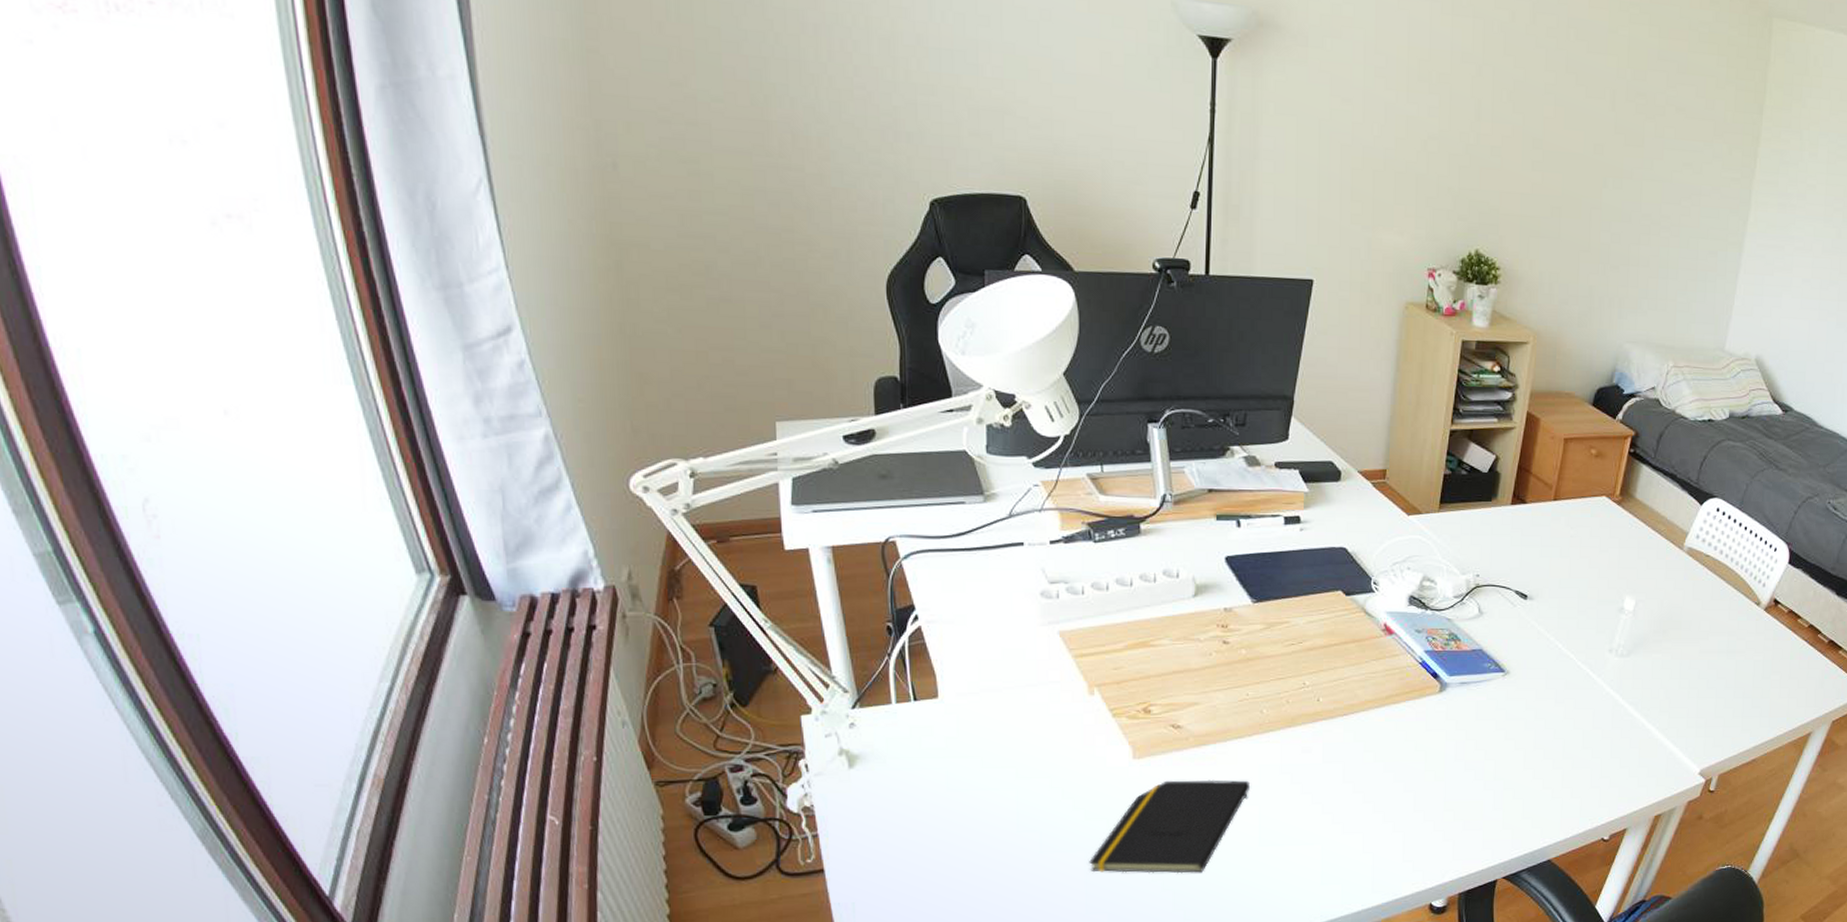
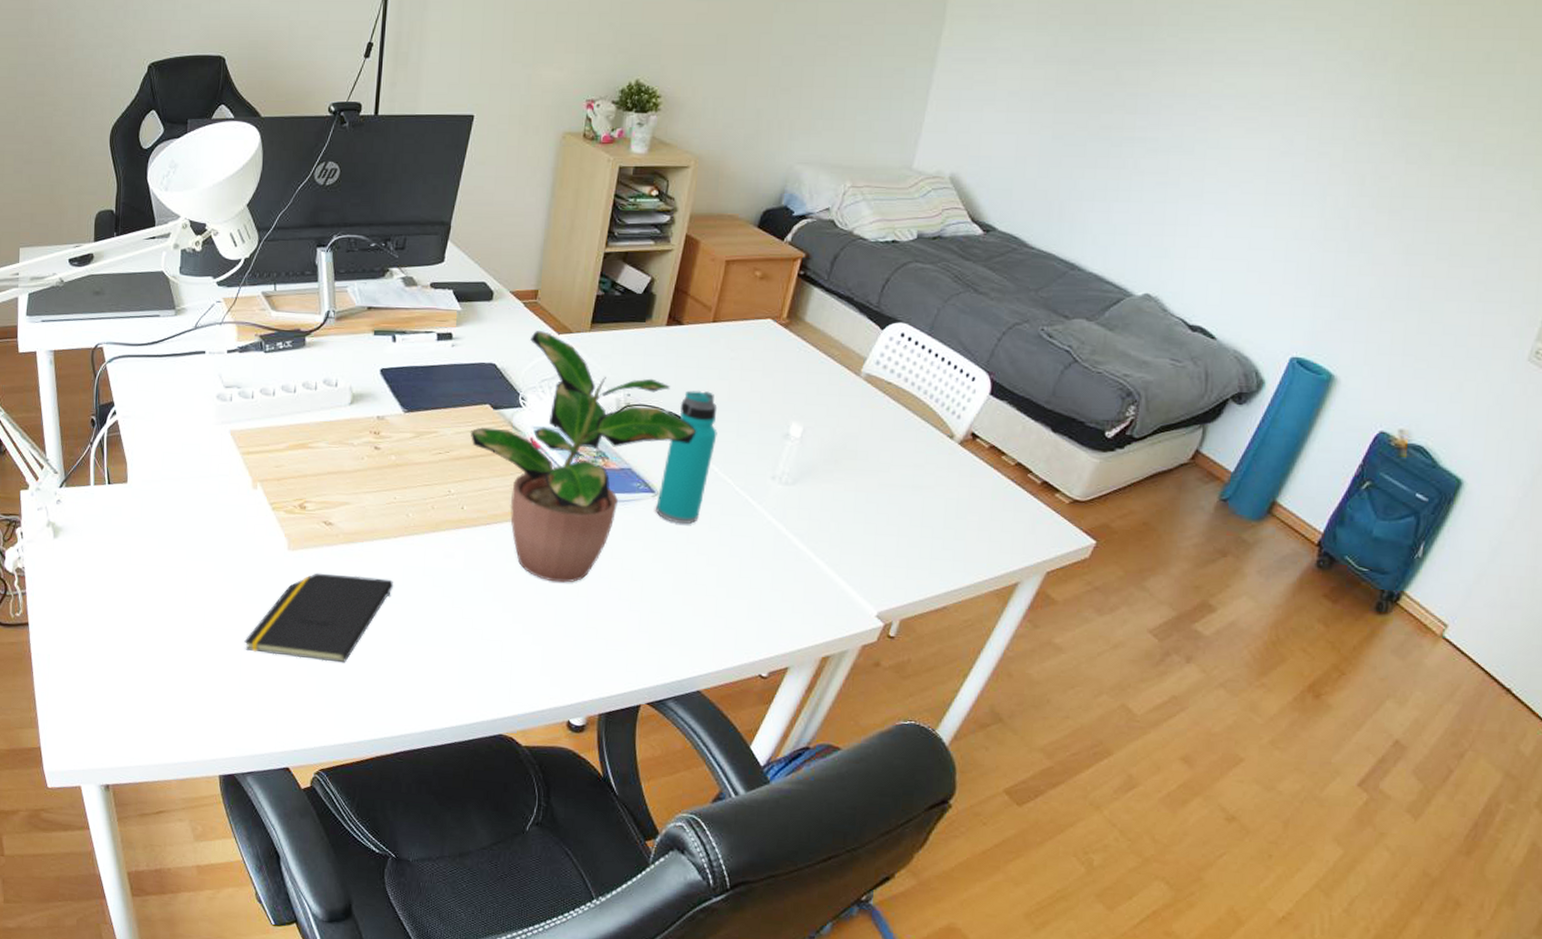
potted plant: none [1323,512,1542,768] -> present [470,331,697,583]
water bottle: none [1505,569,1560,701] -> present [655,390,718,525]

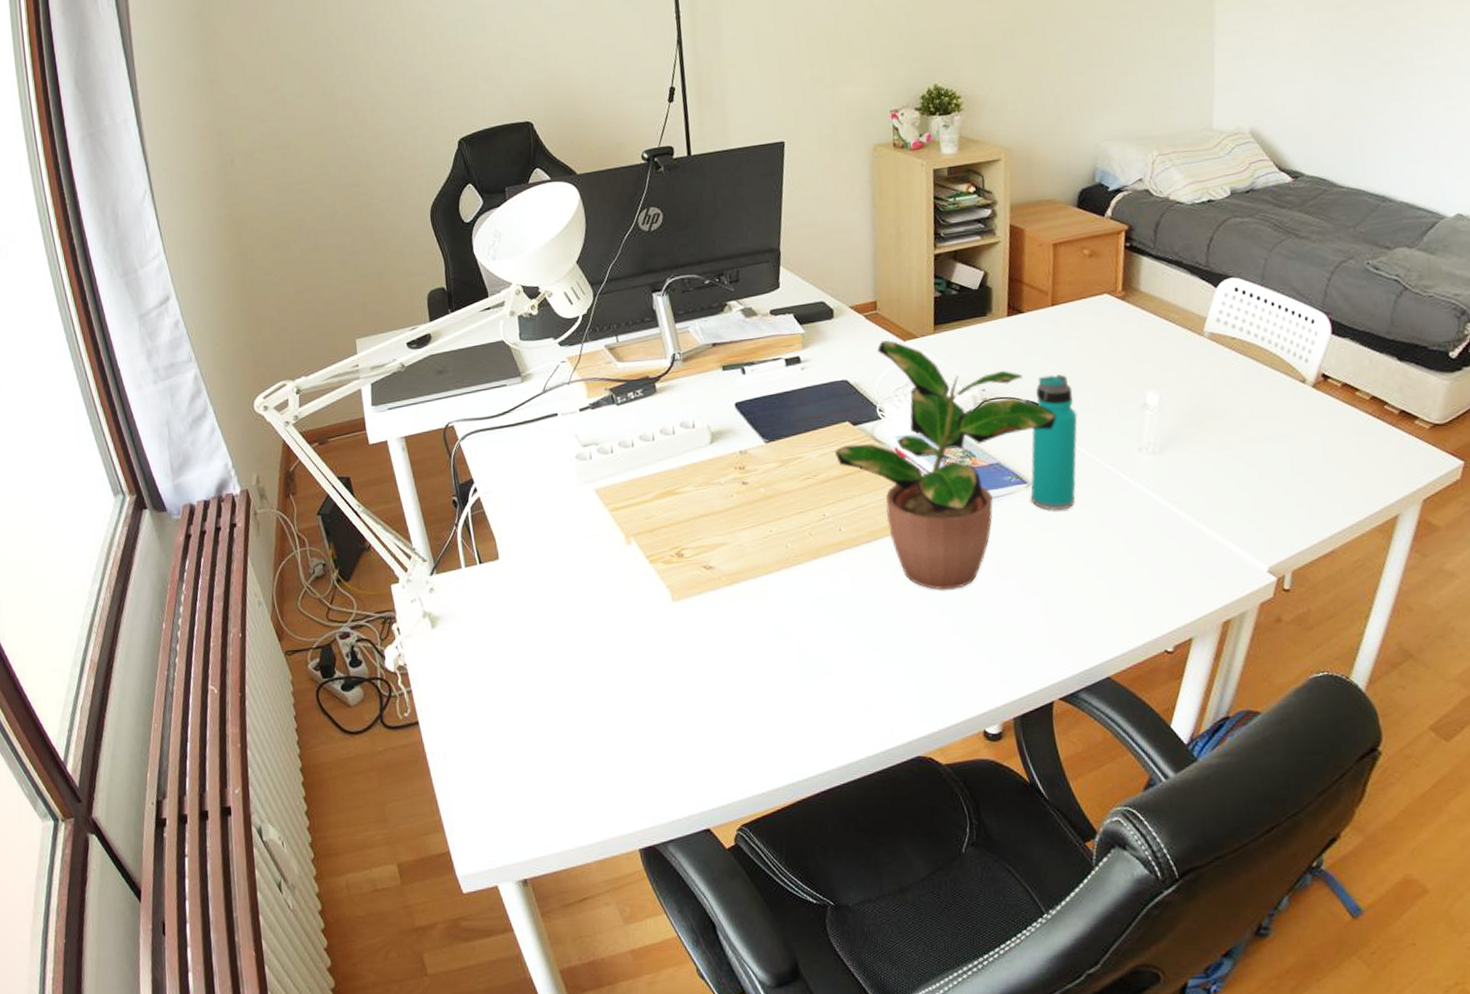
notepad: present [244,573,393,663] -> none [643,614,784,714]

